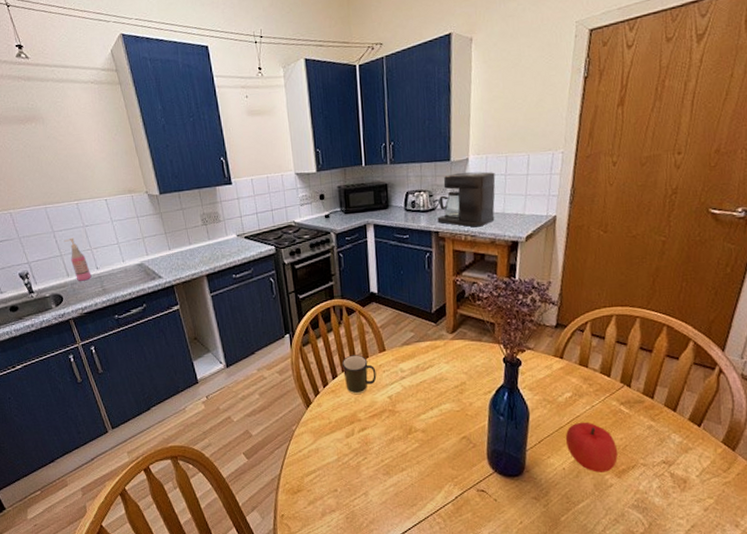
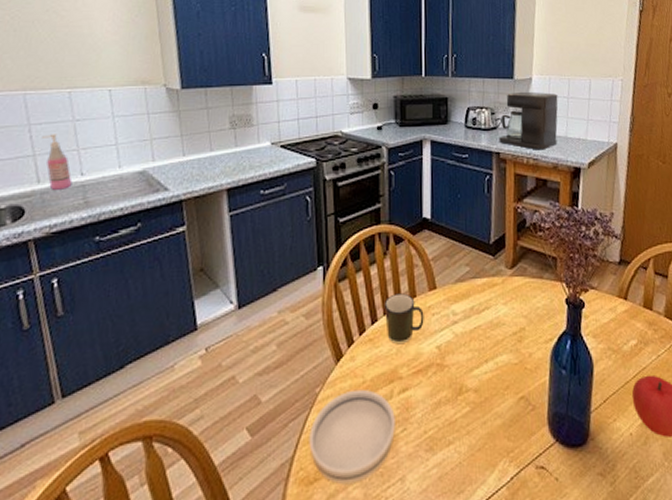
bowl: none [290,428,358,496] -> present [309,389,395,485]

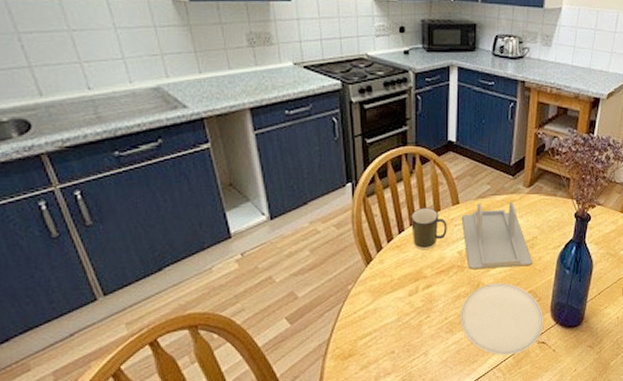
soap dispenser: present [42,134,72,190] -> none [36,44,80,104]
bowl: present [309,389,395,485] -> none [343,286,420,359]
napkin holder: none [440,285,521,369] -> present [462,201,532,270]
plate: none [441,385,541,484] -> present [460,282,544,355]
coffee maker: present [499,91,558,150] -> none [525,21,585,80]

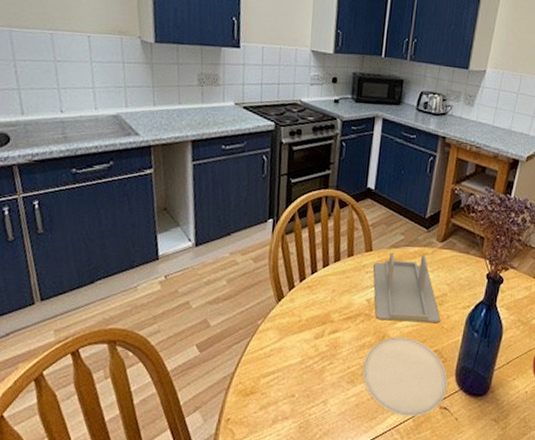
mug: present [410,207,447,250] -> none [324,250,359,294]

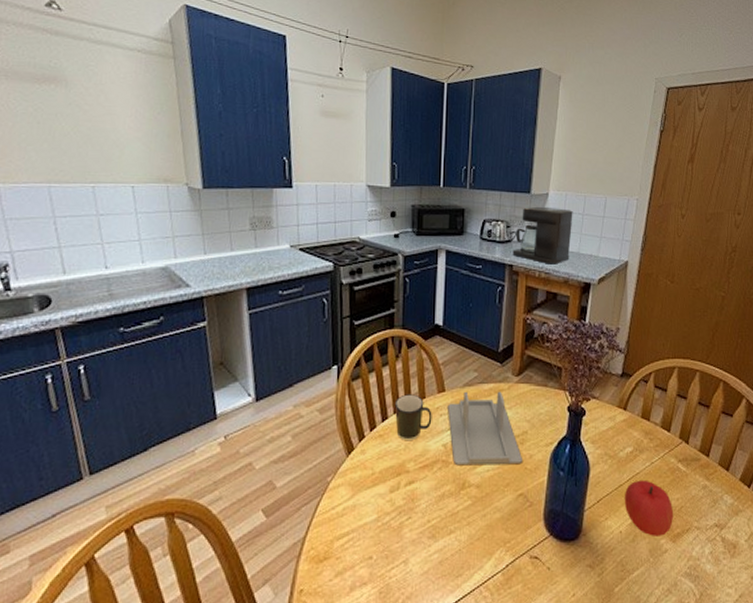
mug: none [324,250,359,294] -> present [394,394,432,441]
plate: present [362,336,448,416] -> none [444,482,536,570]
coffee maker: none [446,82,508,140] -> present [512,206,573,265]

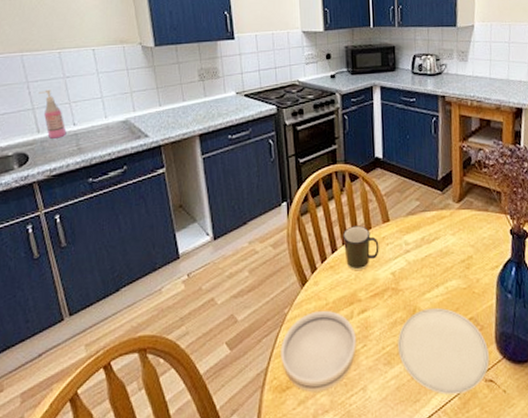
soap dispenser: none [67,227,97,281] -> present [39,89,67,139]
bowl: none [320,480,401,565] -> present [280,310,356,393]
plate: none [444,482,536,570] -> present [398,307,489,395]
napkin holder: present [448,391,522,466] -> none [393,218,470,293]
coffee maker: present [512,206,573,265] -> none [444,38,500,93]

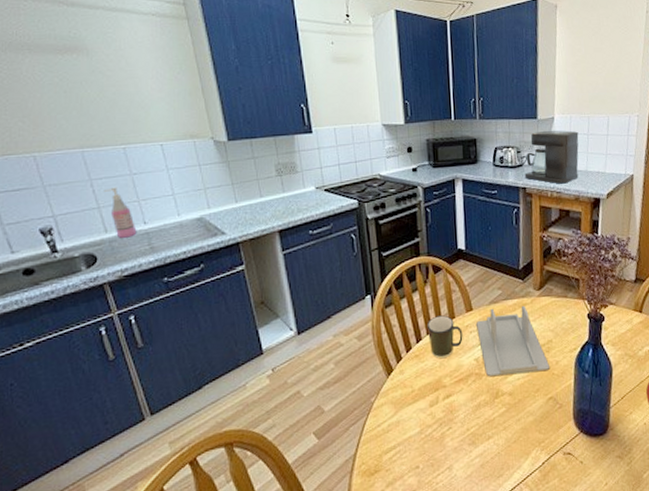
bowl: present [280,310,356,393] -> none [368,397,442,475]
napkin holder: none [393,218,470,293] -> present [476,305,549,377]
plate: present [398,307,489,395] -> none [481,389,568,469]
coffee maker: none [444,38,500,93] -> present [524,130,579,184]

